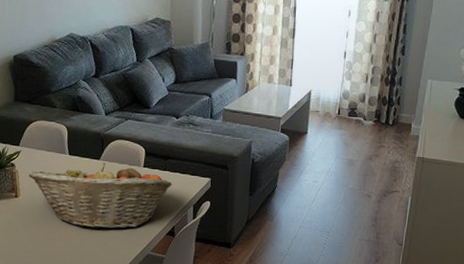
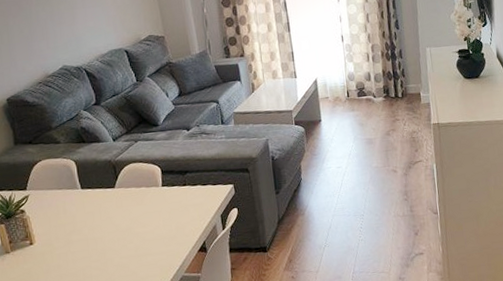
fruit basket: present [28,162,172,229] -> none [41,189,195,263]

